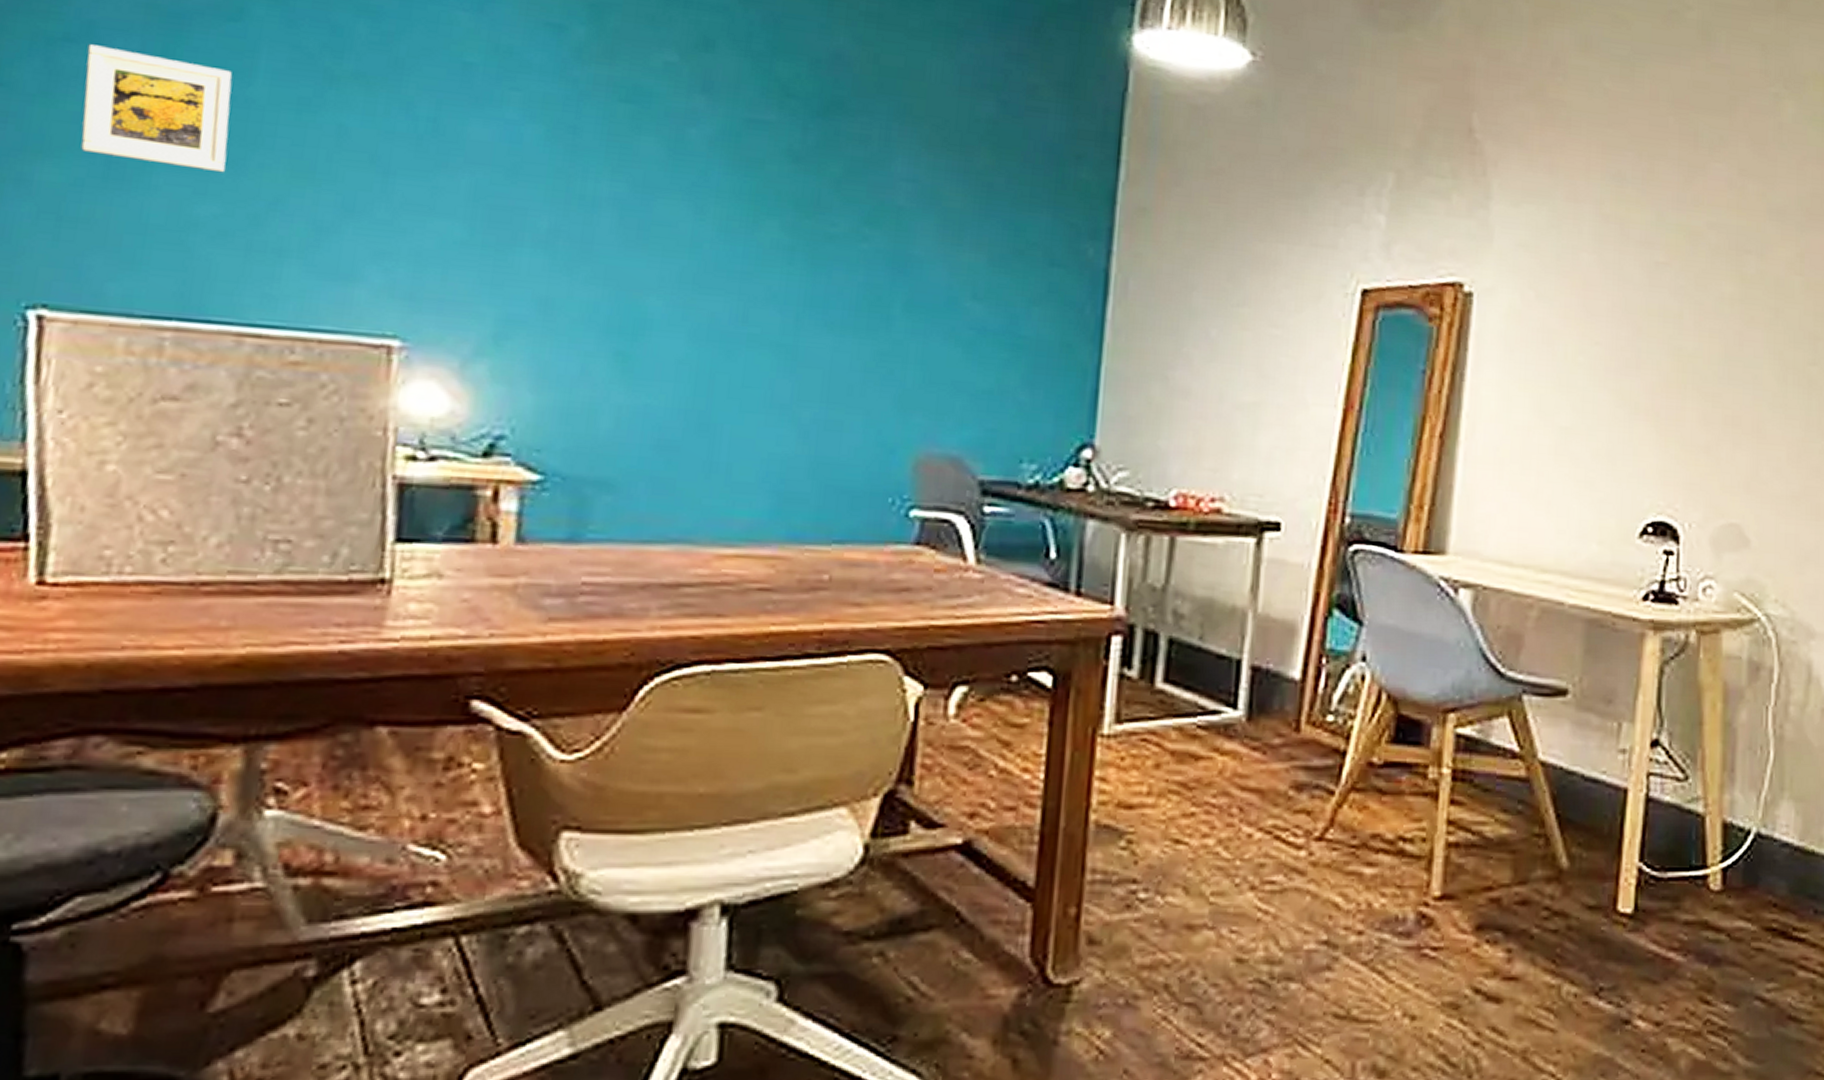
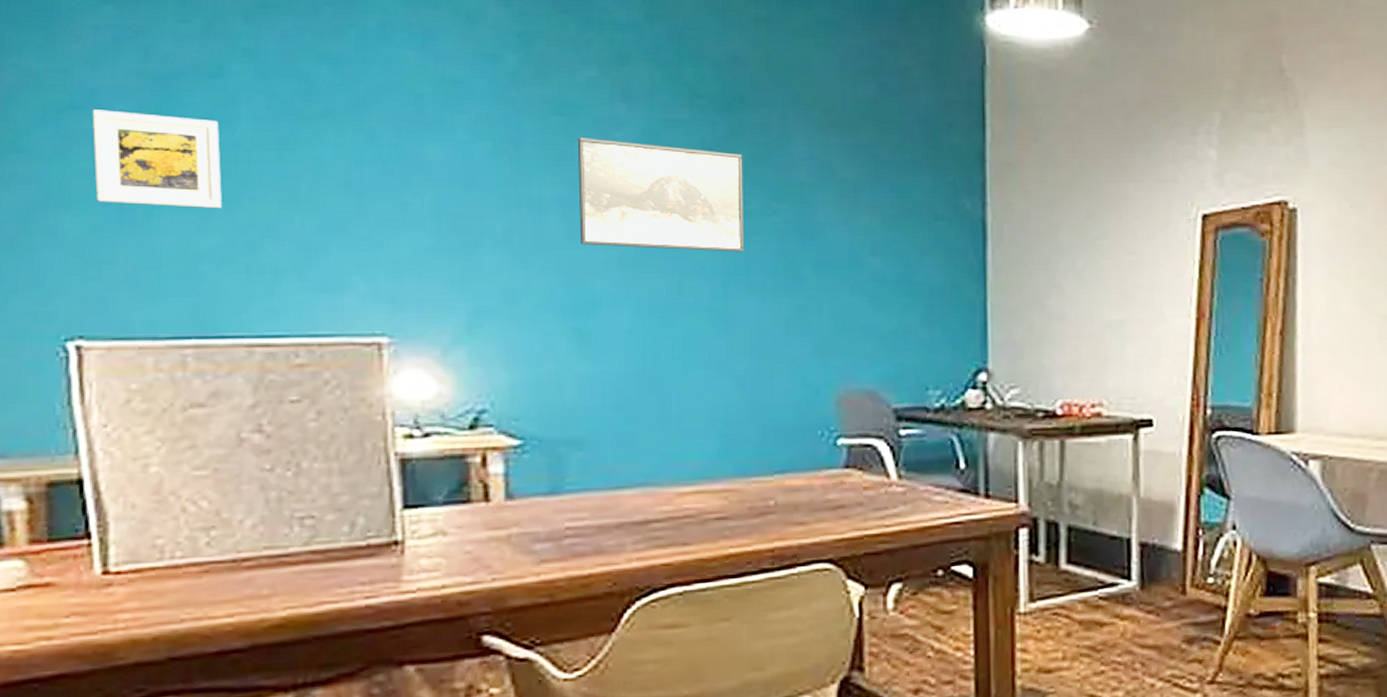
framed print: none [635,130,835,281] -> present [577,138,745,252]

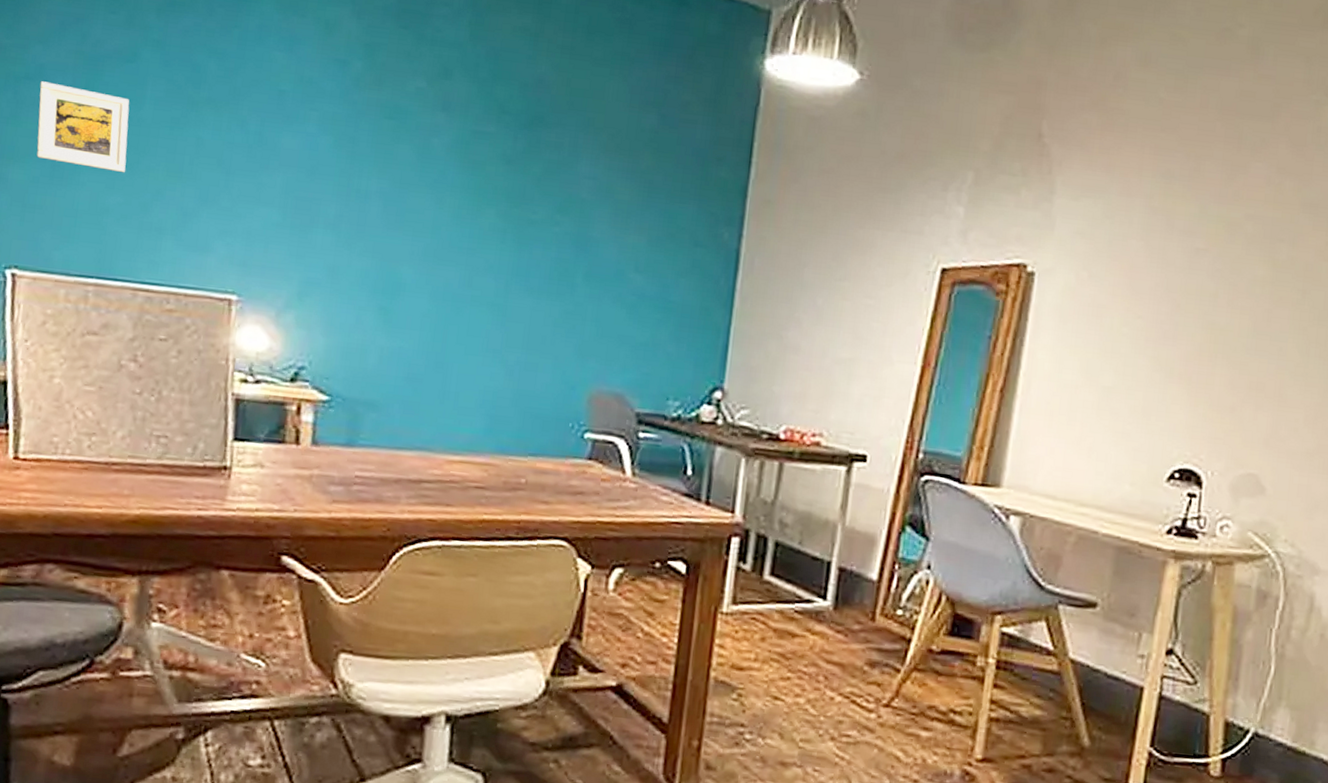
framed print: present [577,138,745,252] -> none [394,140,536,256]

